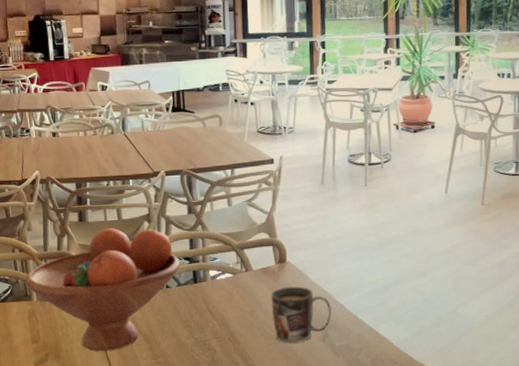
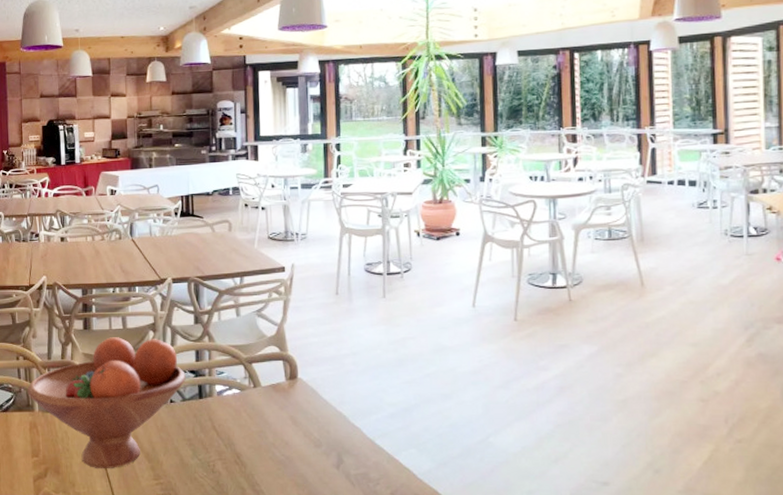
mug: present [271,286,332,344] -> none [280,406,347,469]

